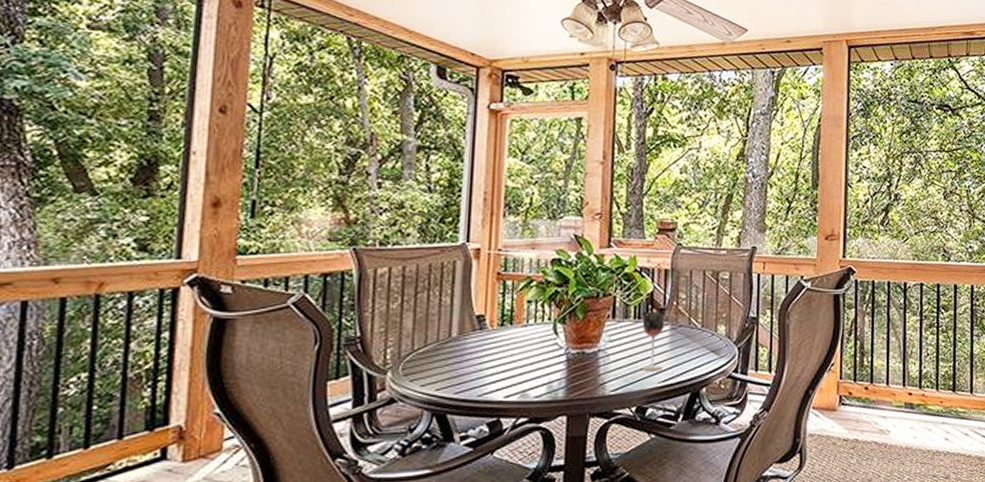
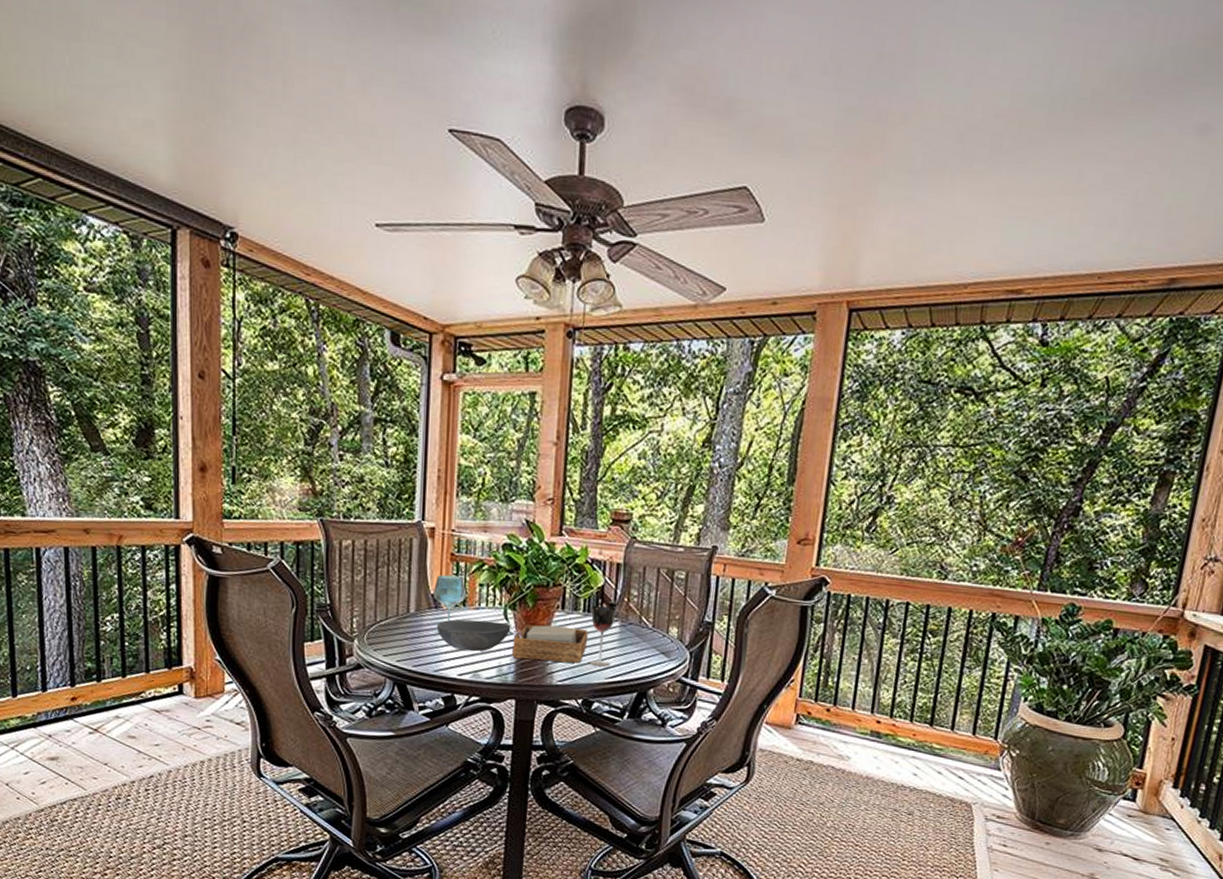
wine glass: none [478,294,514,356] -> present [433,574,467,633]
bowl: none [481,337,561,371] -> present [436,619,511,652]
napkin holder: none [562,335,640,373] -> present [512,624,589,664]

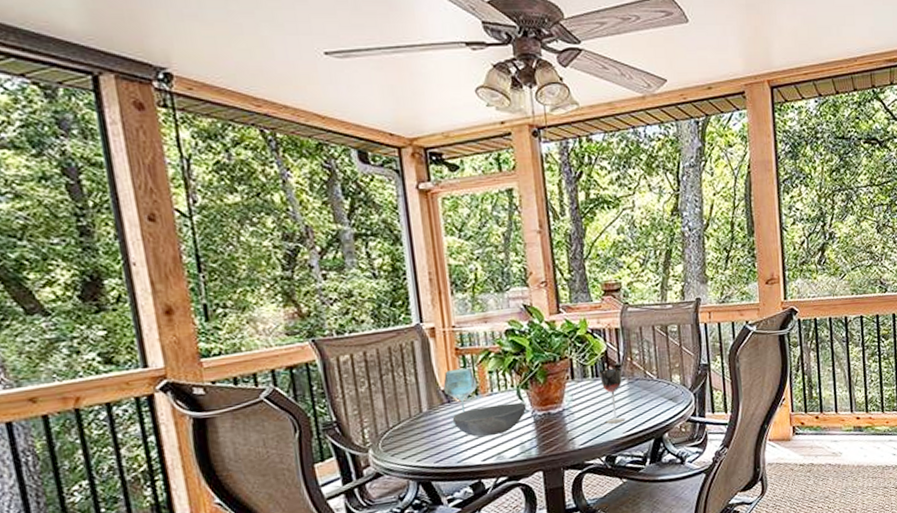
napkin holder: present [512,624,589,664] -> none [530,393,601,434]

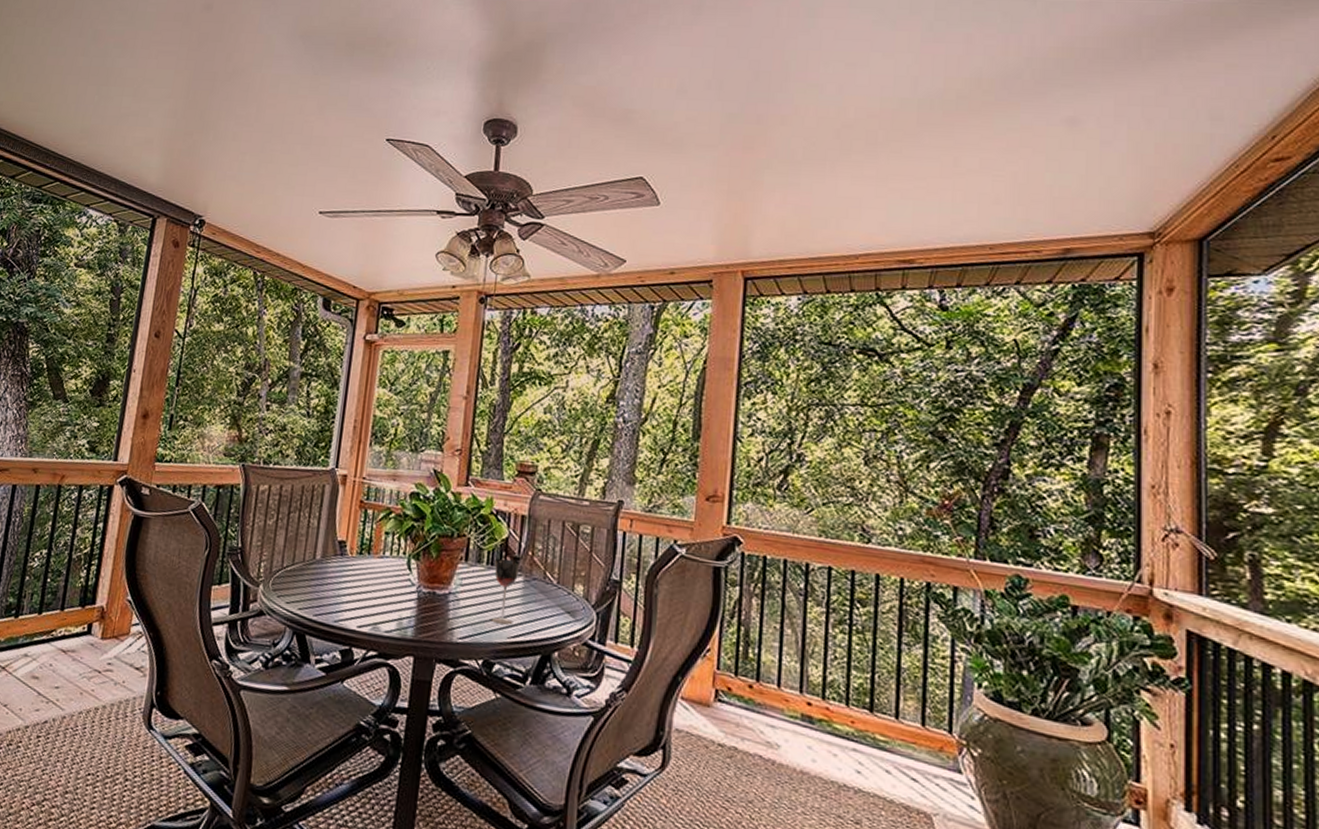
wine glass: present [443,367,478,426] -> none [338,521,373,582]
bowl: present [452,402,527,438] -> none [340,567,414,603]

